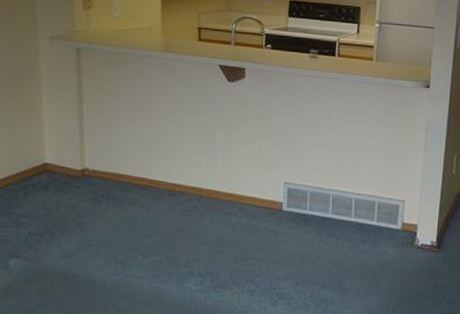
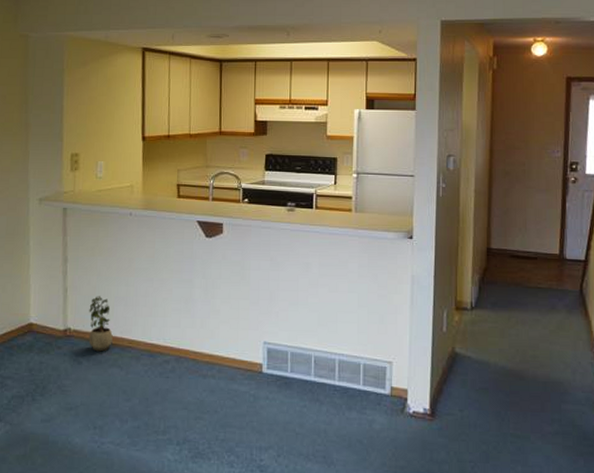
potted plant: none [107,137,133,191] -> present [88,296,113,352]

